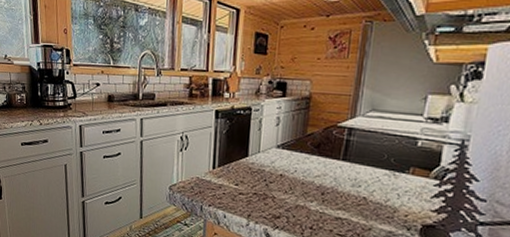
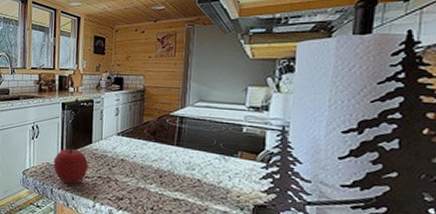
apple: none [203,162,244,201] -> present [53,148,89,185]

